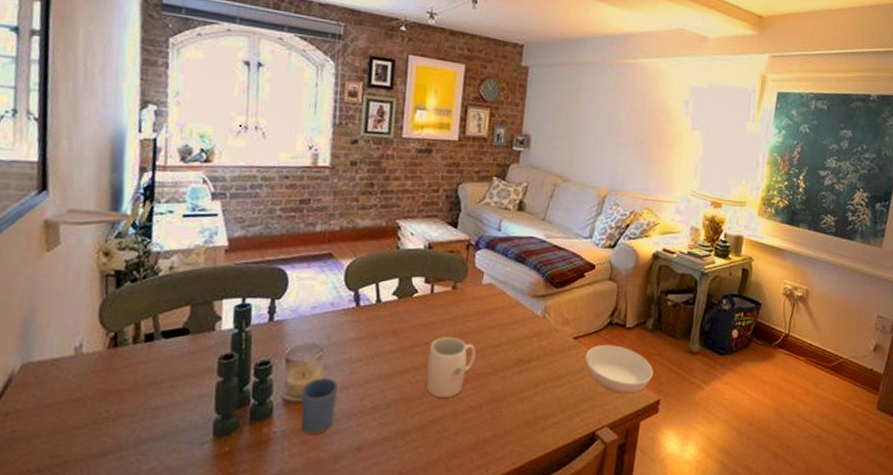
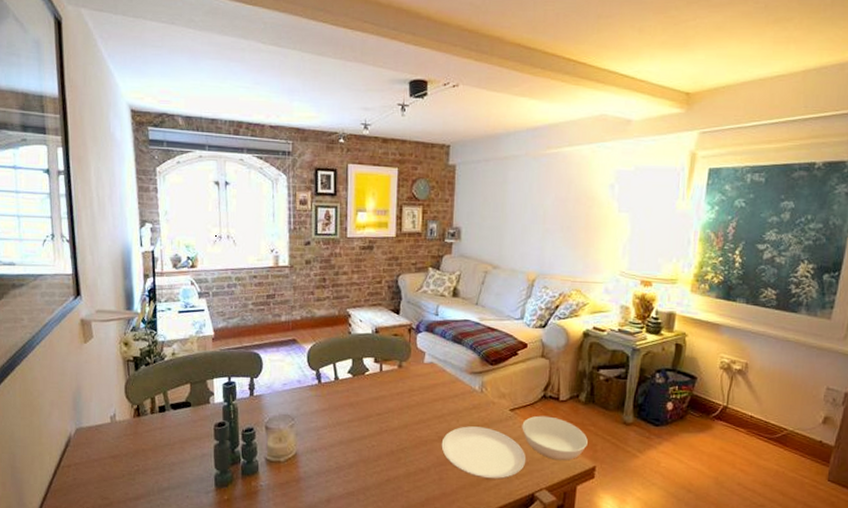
mug: present [300,378,338,435] -> none [279,442,308,488]
mug: present [425,336,476,399] -> none [380,408,422,461]
plate: none [496,356,589,417] -> present [441,426,526,480]

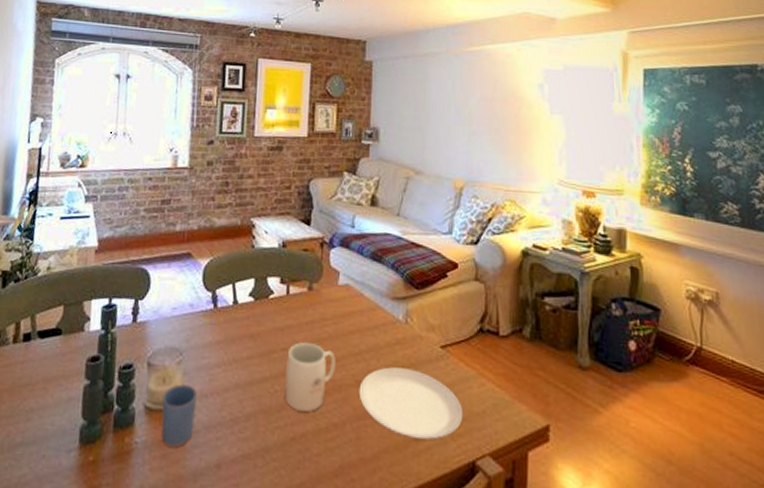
mug: none [279,442,308,488] -> present [161,384,197,448]
mug: none [380,408,422,461] -> present [284,341,336,413]
bowl: present [522,415,588,461] -> none [456,355,537,417]

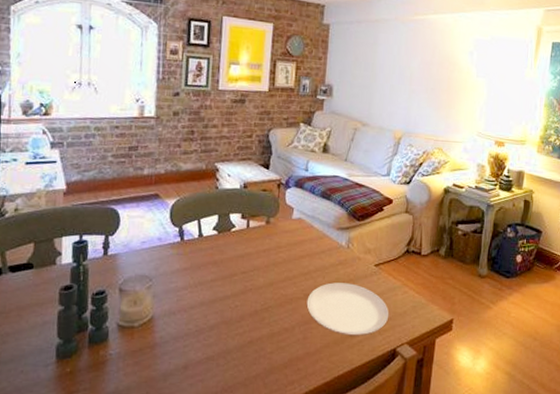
mug: present [161,384,197,448] -> none [133,305,166,356]
mug: present [284,341,336,413] -> none [244,265,288,321]

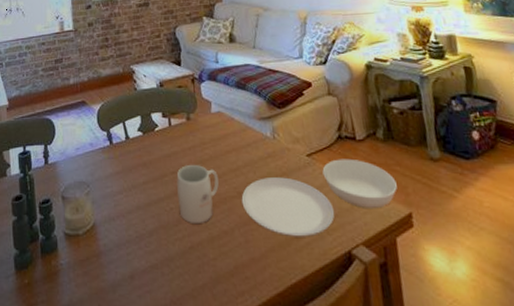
mug: none [244,265,288,321] -> present [176,164,219,224]
bowl: none [385,270,447,315] -> present [322,158,397,209]

